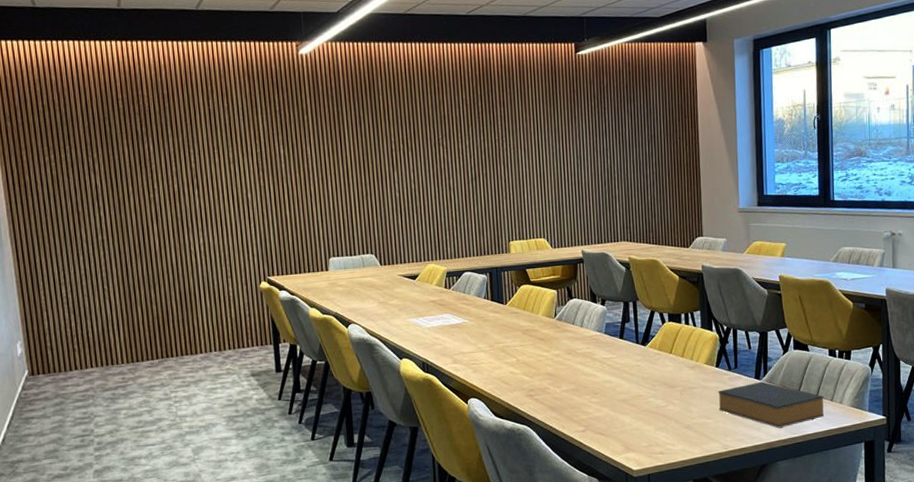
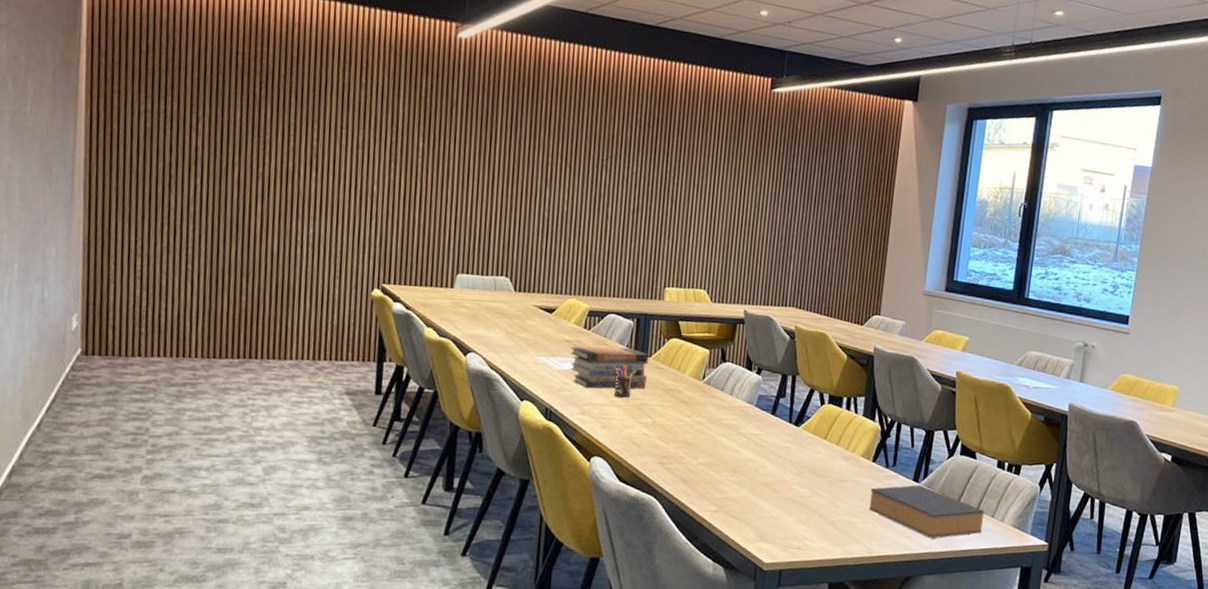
book stack: none [436,299,507,340] -> present [570,346,649,389]
pen holder: none [477,314,496,344] -> present [613,364,637,398]

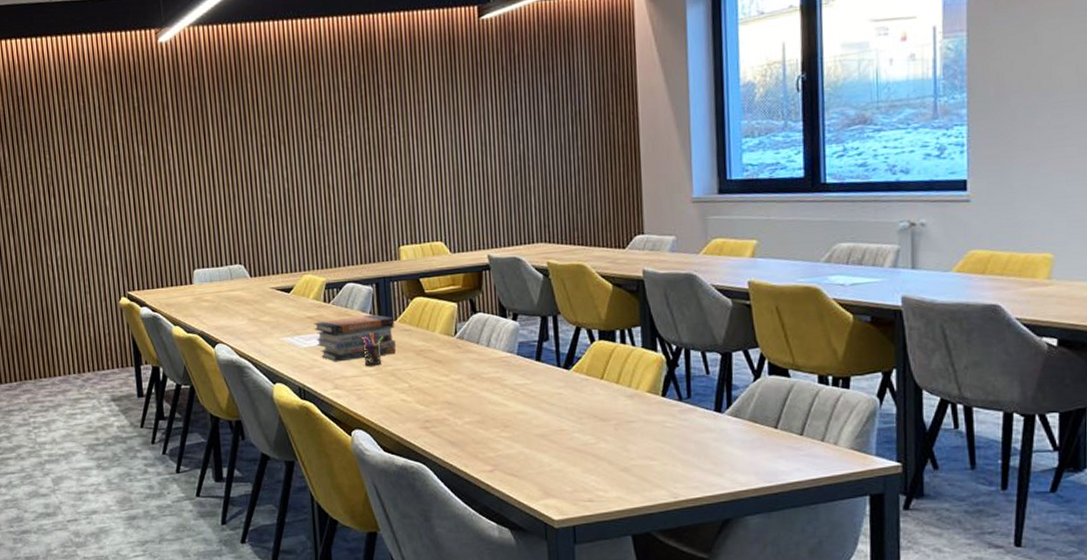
book: present [868,485,985,539] -> none [664,415,812,474]

